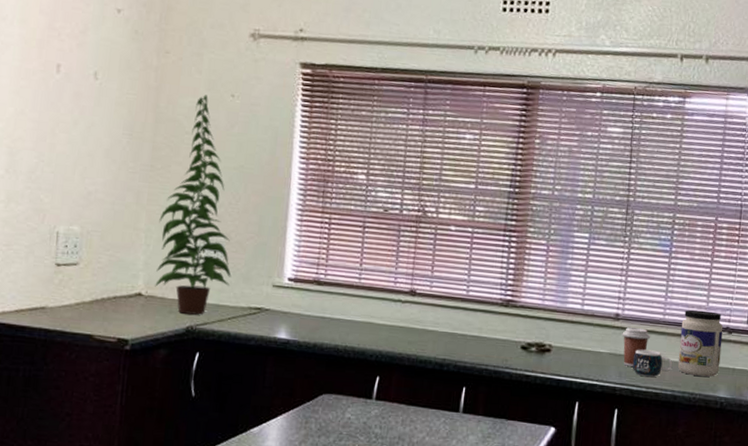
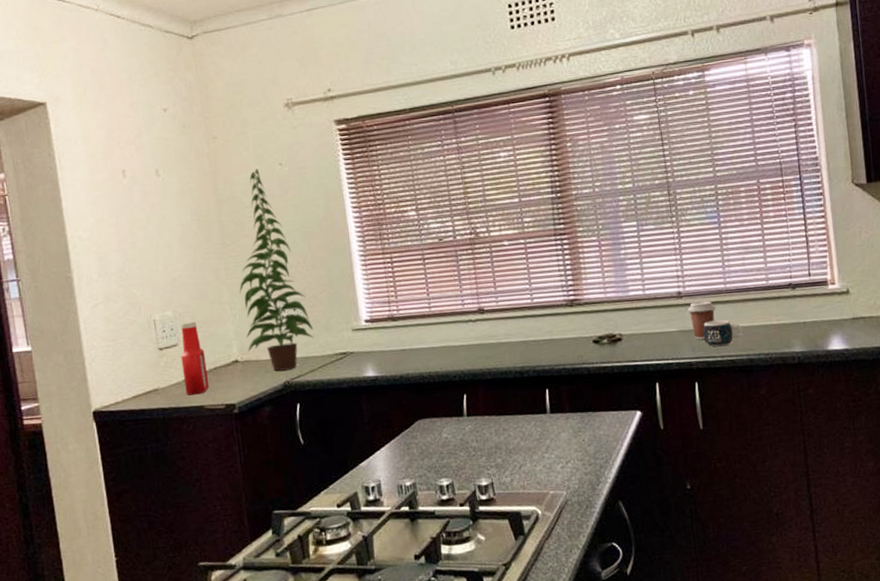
ketchup bottle: none [76,241,107,322] -> present [181,321,210,396]
jar: present [678,310,723,377] -> none [743,271,791,337]

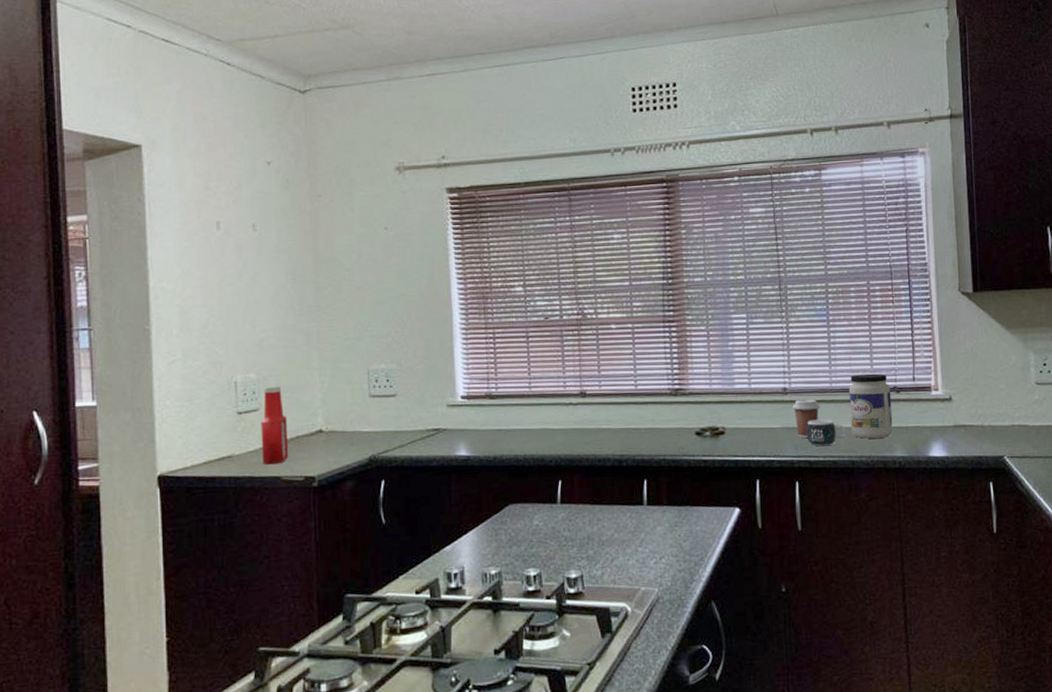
plant: present [239,169,314,371] -> none [331,231,406,444]
jar: none [743,271,791,337] -> present [849,373,893,439]

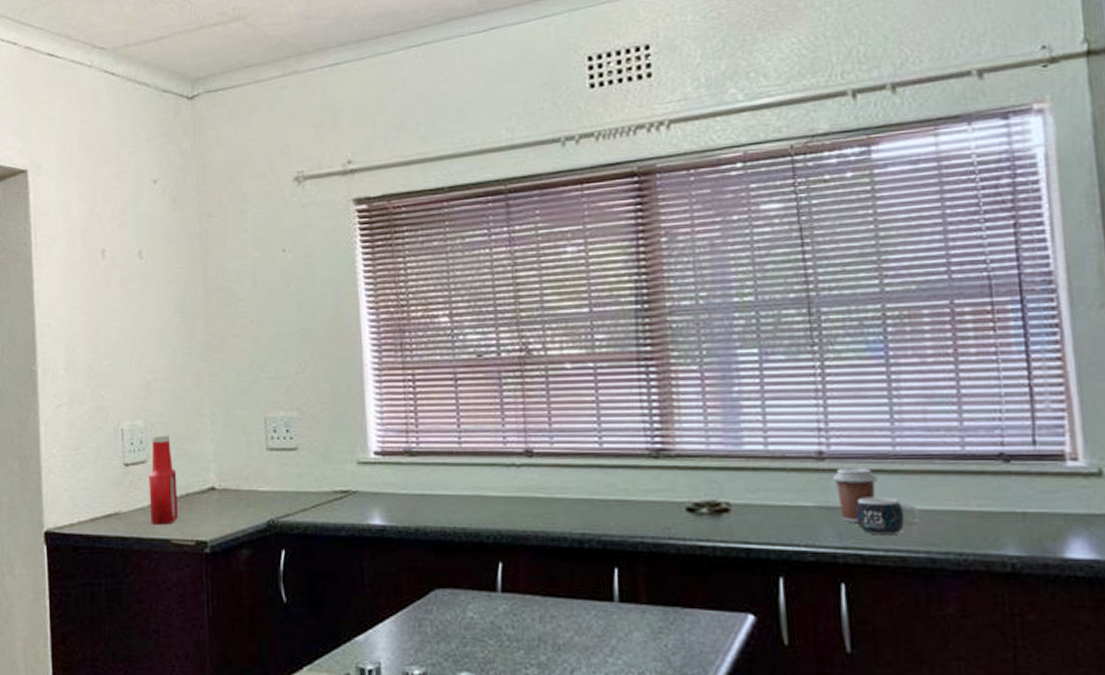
jar: present [849,373,893,439] -> none [923,433,1000,527]

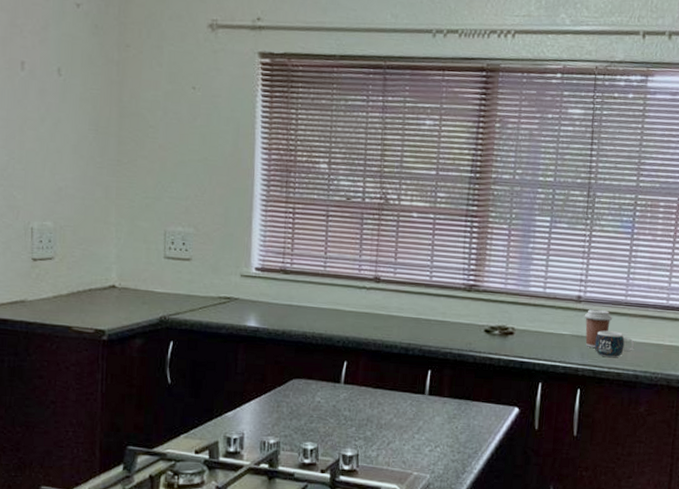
ketchup bottle: present [149,435,179,525] -> none [54,236,82,314]

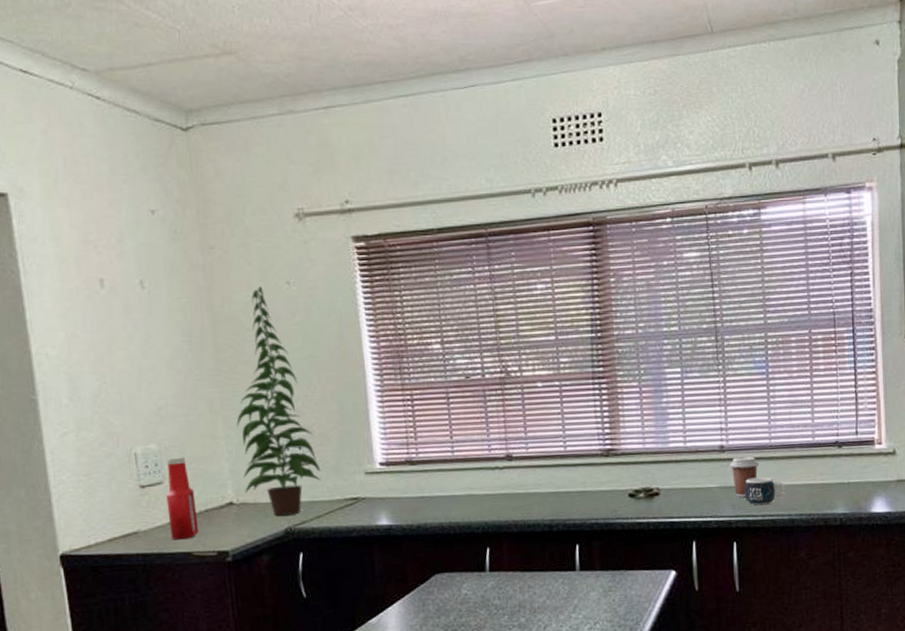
ketchup bottle: none [54,236,82,314] -> present [166,457,200,540]
plant: none [128,88,201,305] -> present [236,286,321,516]

